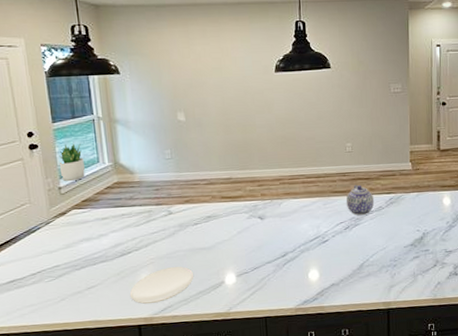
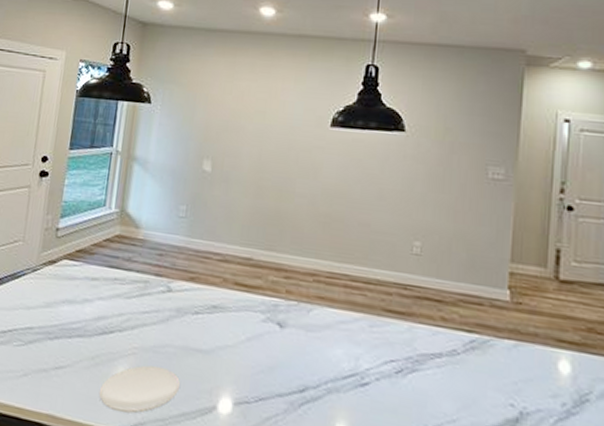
planter: present [58,142,85,182] -> none [62,176,92,224]
teapot: present [346,184,375,215] -> none [402,306,446,357]

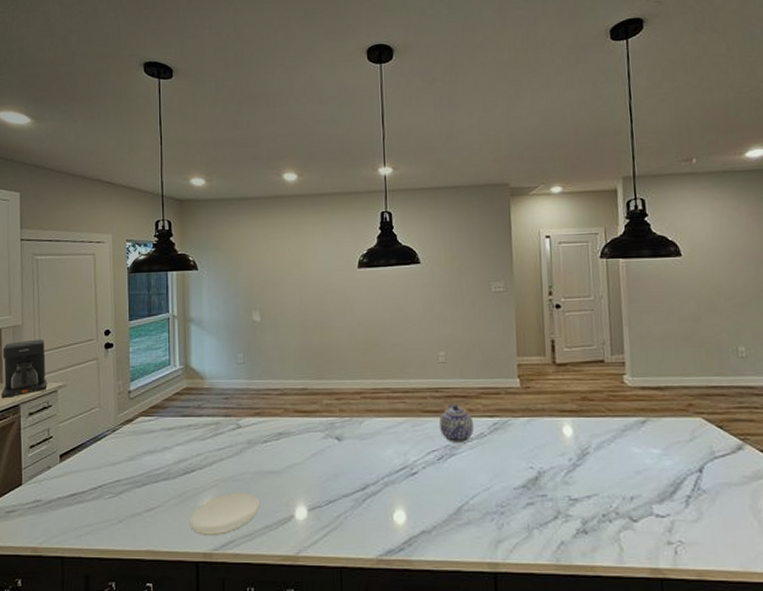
teapot: none [402,306,446,357] -> present [439,403,475,443]

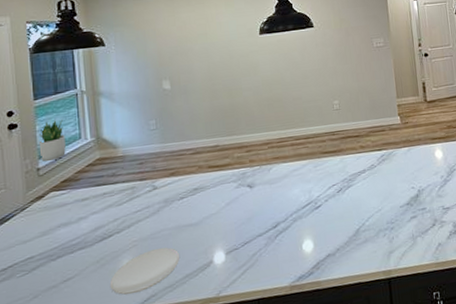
planter: none [131,342,156,386] -> present [38,119,66,162]
teapot: present [439,403,475,443] -> none [336,143,366,176]

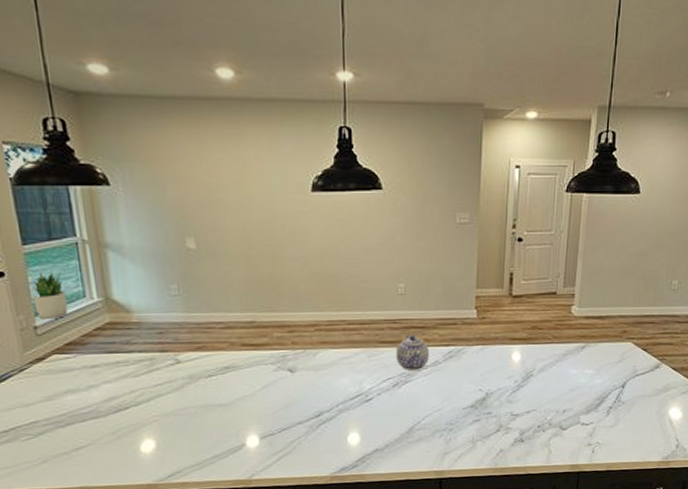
plate: present [109,247,180,295] -> none [128,426,208,469]
teapot: none [336,143,366,176] -> present [395,334,430,370]

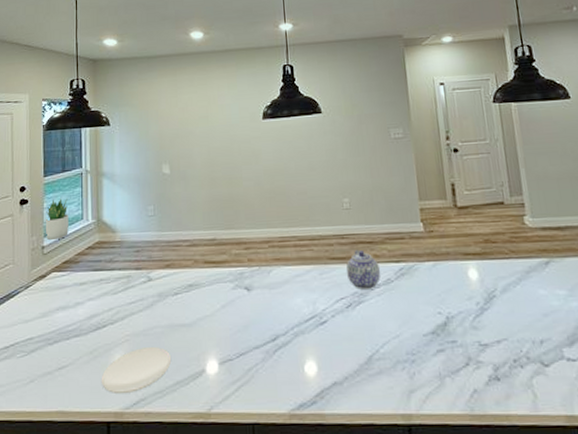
plate: none [128,426,208,469] -> present [101,347,172,395]

